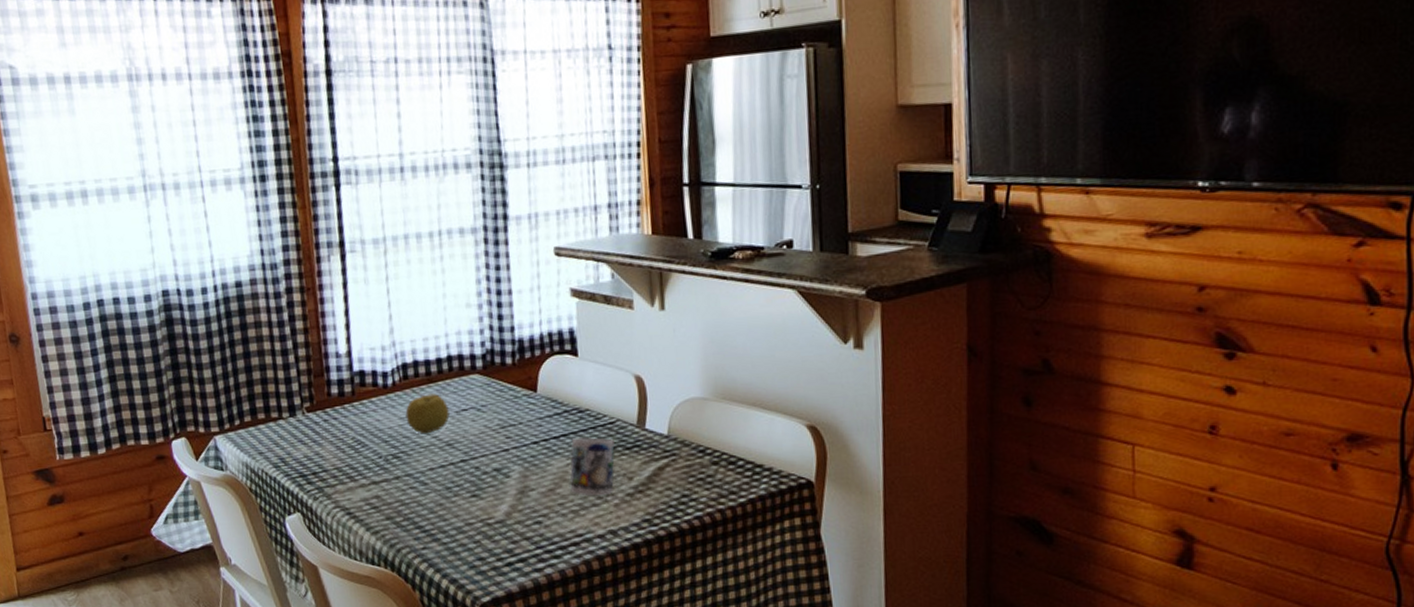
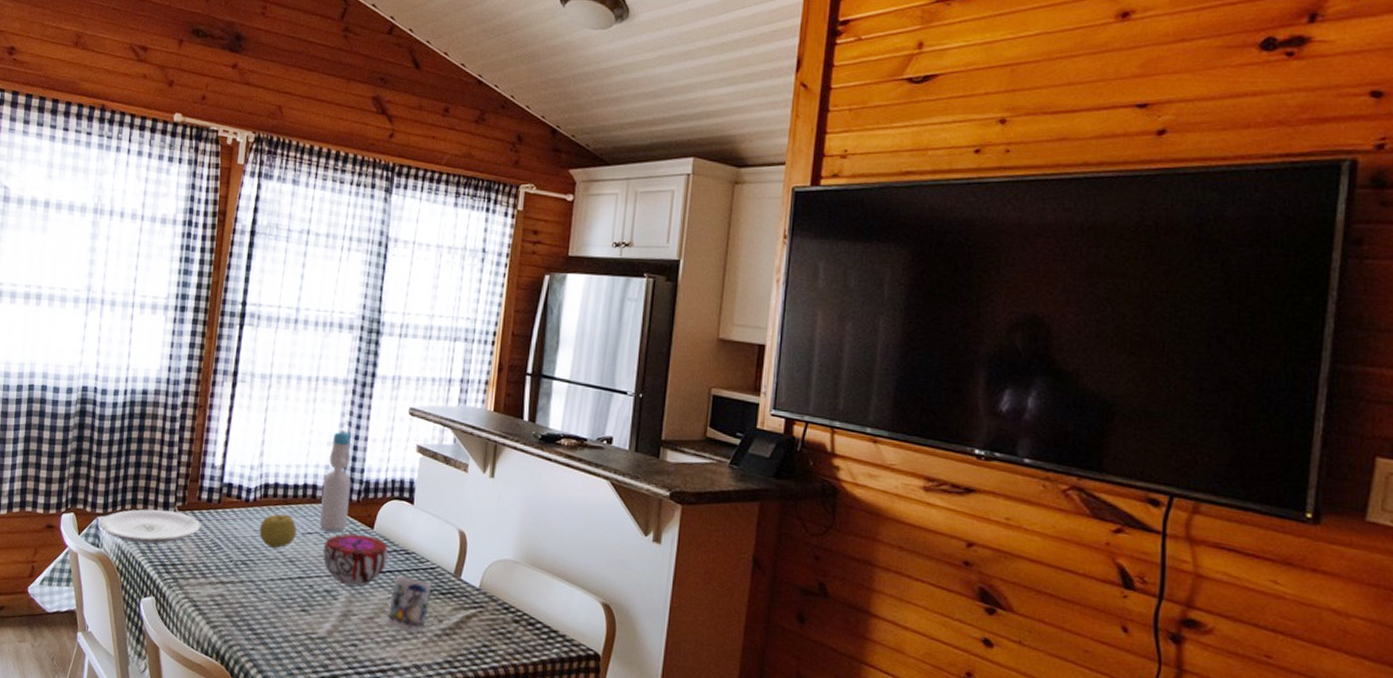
plate: none [217,414,338,457] -> present [99,509,201,543]
bottle: none [469,287,506,404] -> present [319,430,351,532]
decorative bowl: none [483,400,559,461] -> present [323,533,388,588]

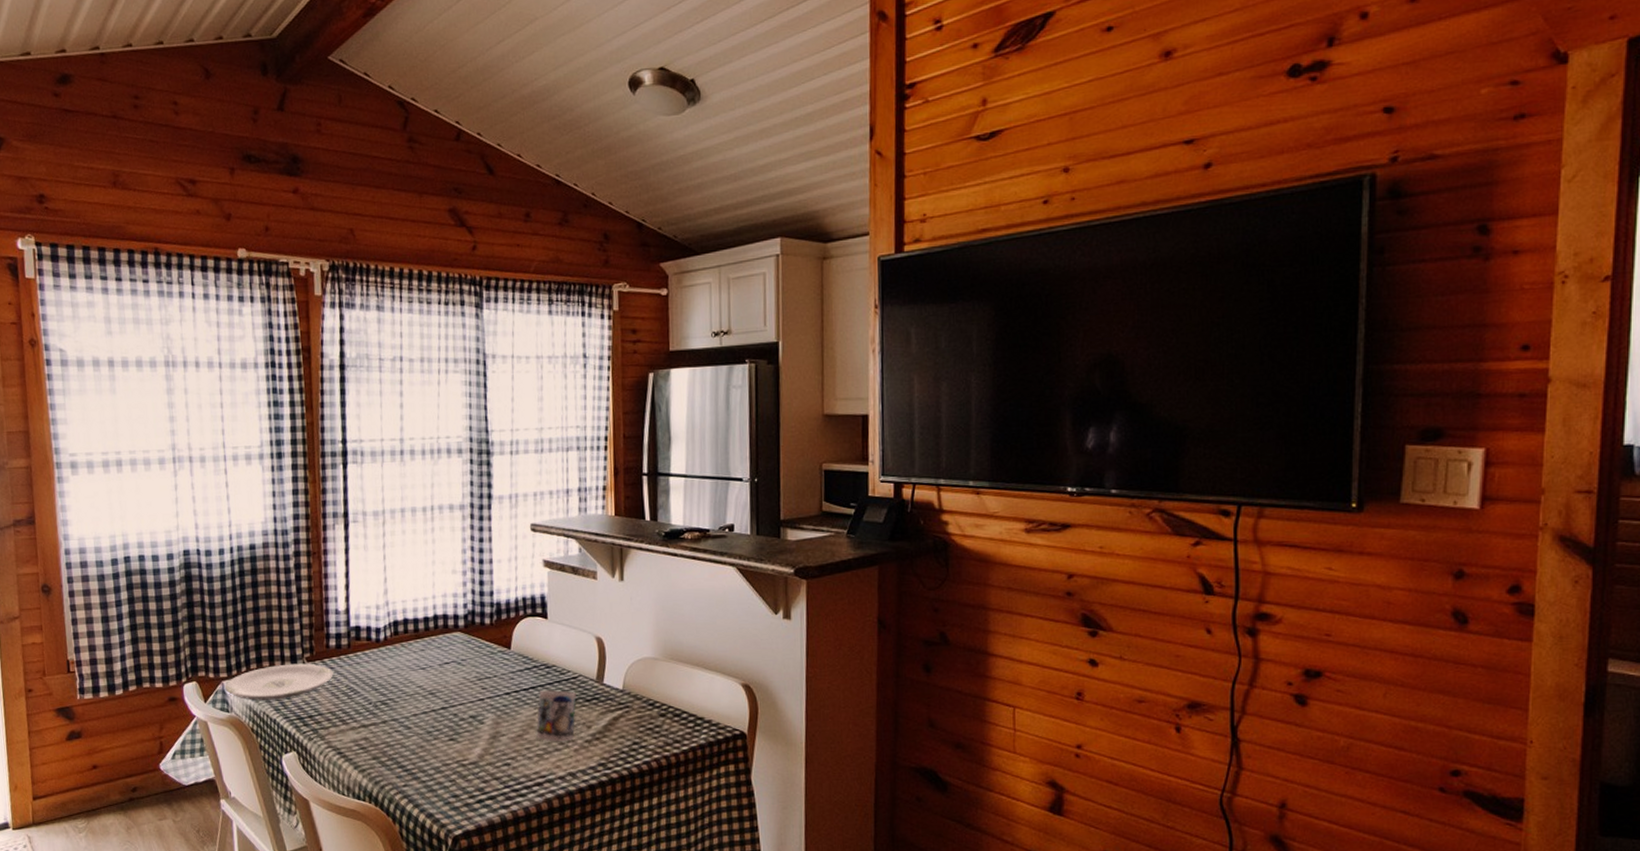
fruit: present [259,514,297,549] -> none [394,648,433,684]
bottle: present [319,430,351,532] -> none [453,556,484,658]
decorative bowl: present [323,533,388,588] -> none [463,656,529,709]

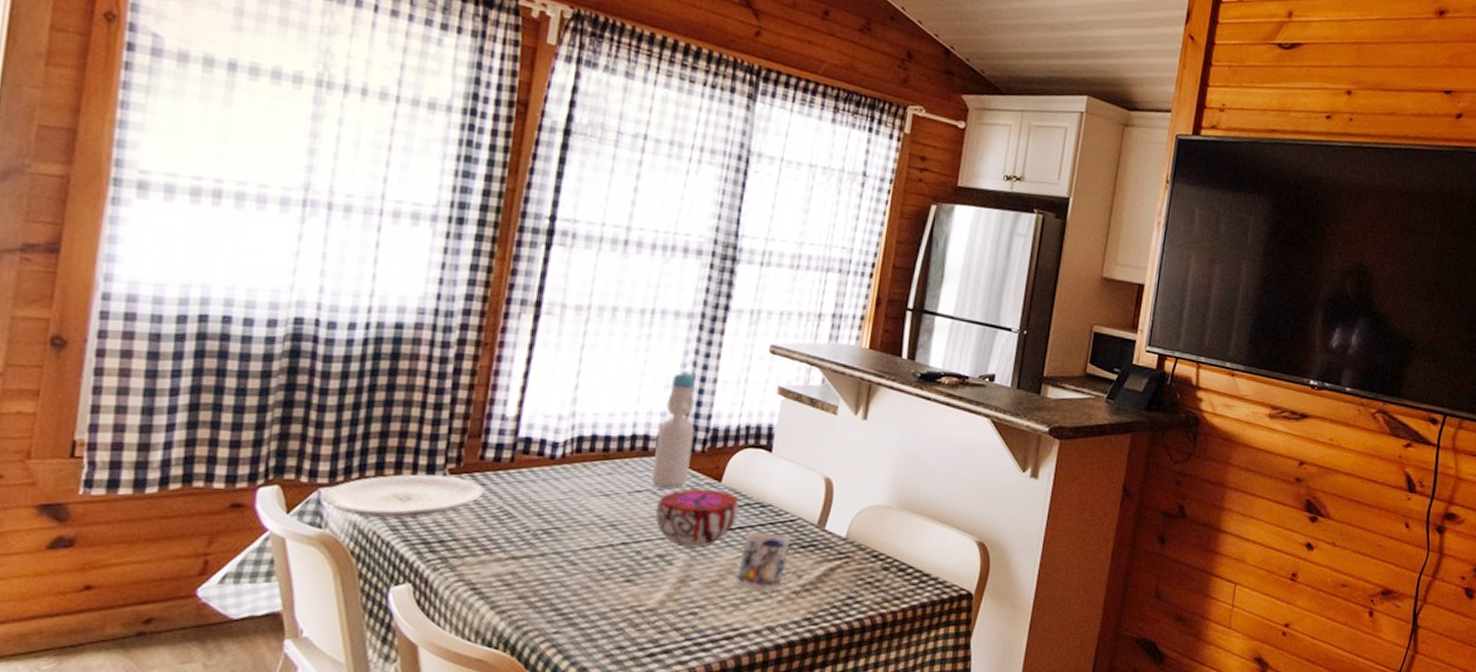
bottle: none [453,556,484,658] -> present [651,371,696,488]
decorative bowl: none [463,656,529,709] -> present [655,488,739,549]

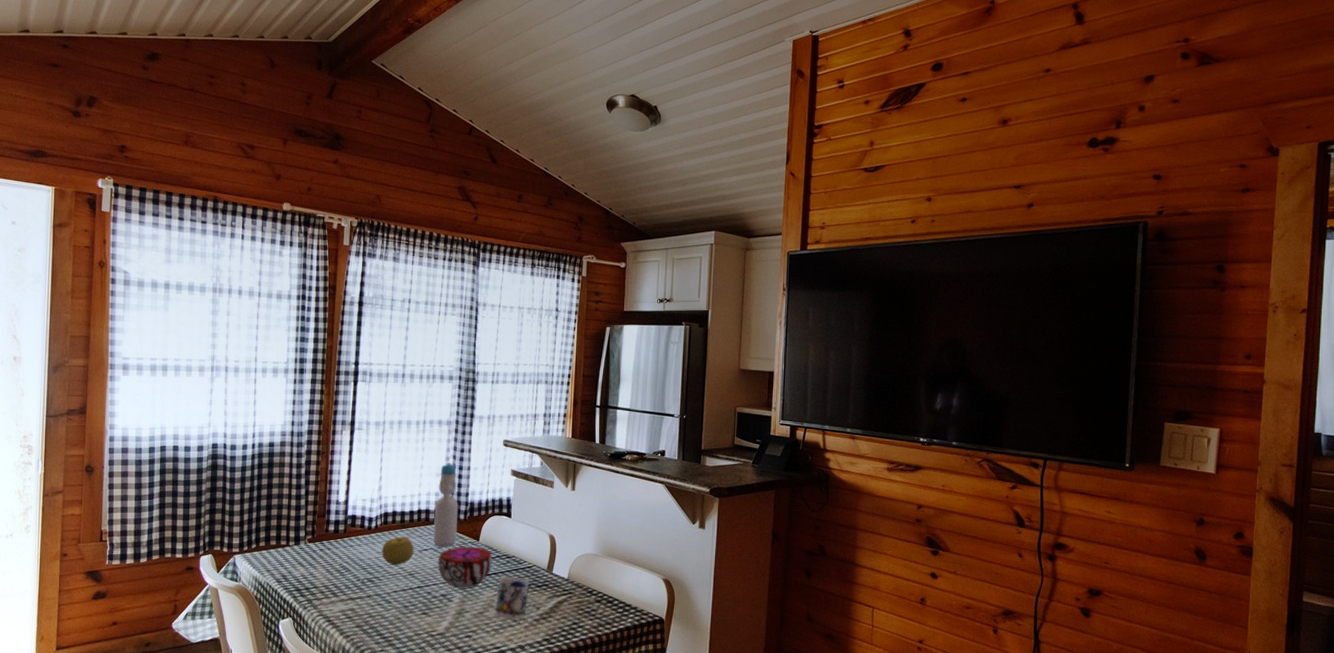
plate: present [321,474,484,518] -> none [236,543,330,573]
fruit: none [568,471,621,512] -> present [382,536,414,566]

